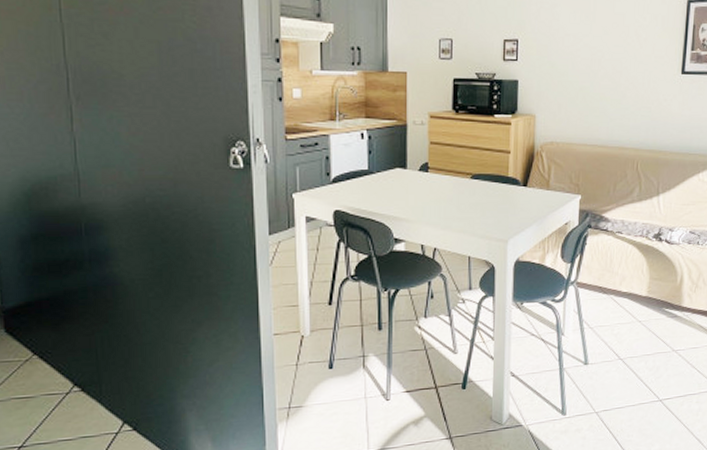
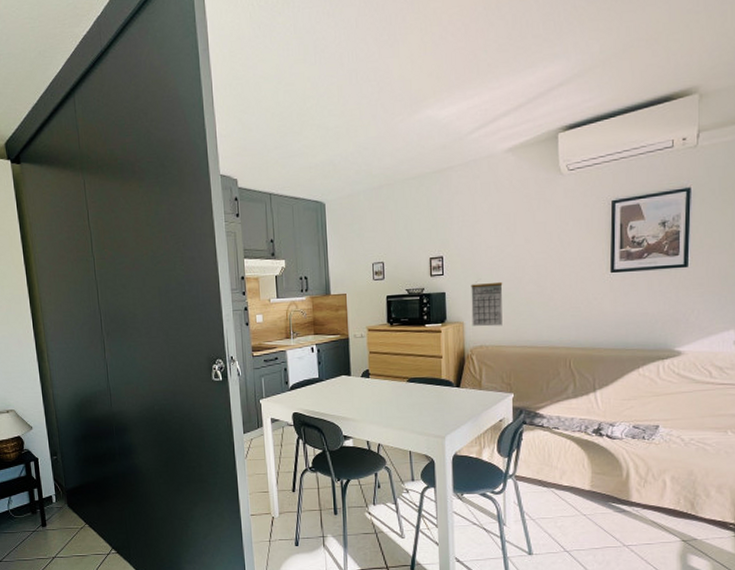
calendar: none [544,71,578,122] -> present [471,281,503,327]

